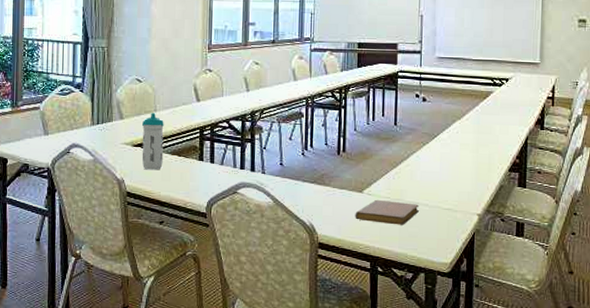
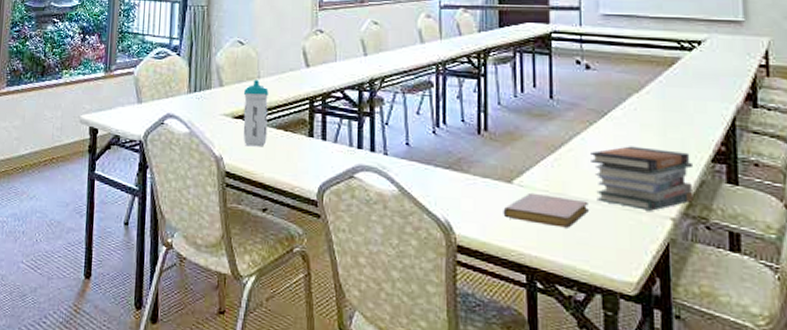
book stack: none [422,161,496,209] -> present [591,146,694,211]

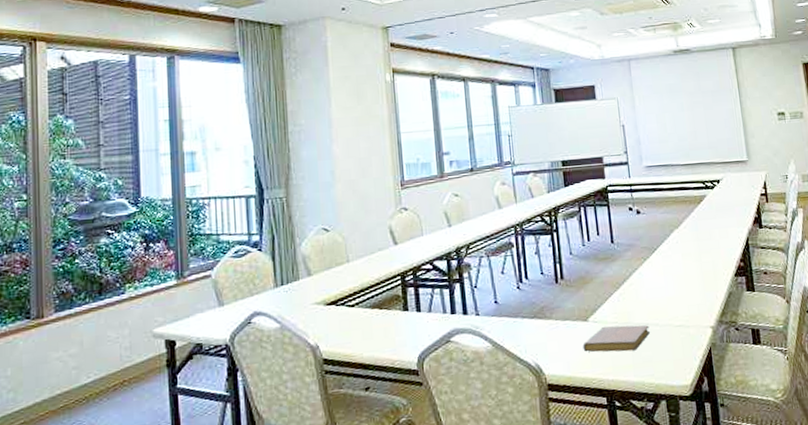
water bottle: present [243,80,269,147] -> none [334,264,362,330]
book stack: present [591,146,694,211] -> none [647,271,725,324]

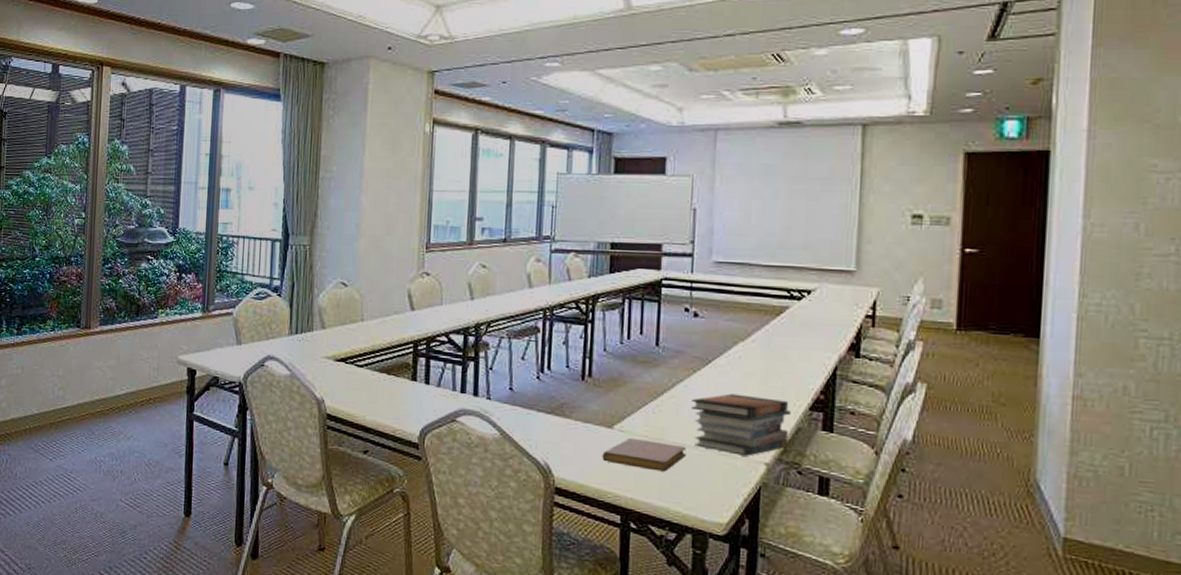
book stack: none [647,271,725,324] -> present [692,393,792,456]

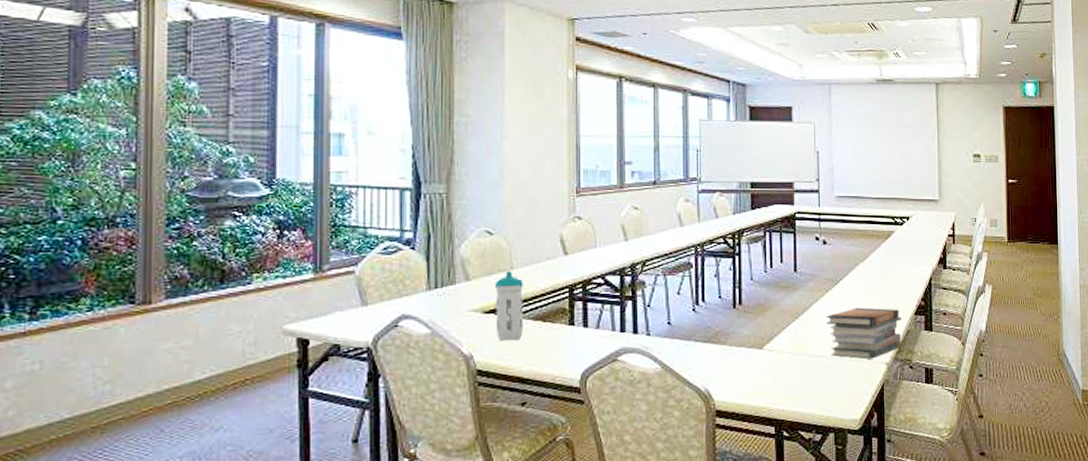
water bottle: none [345,322,372,390] -> present [495,271,523,341]
notebook: present [602,437,686,472] -> none [755,355,825,382]

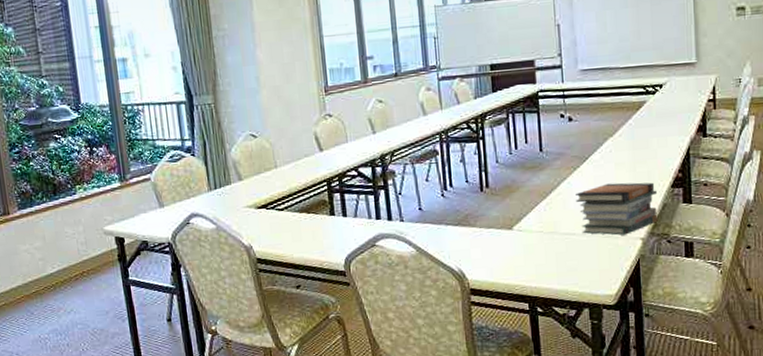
water bottle: present [495,271,523,341] -> none [263,169,292,233]

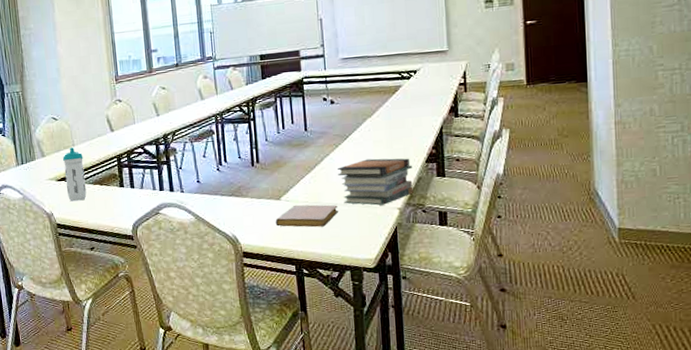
water bottle: none [263,169,292,233] -> present [63,147,87,202]
notebook: none [506,234,576,260] -> present [275,204,338,228]

